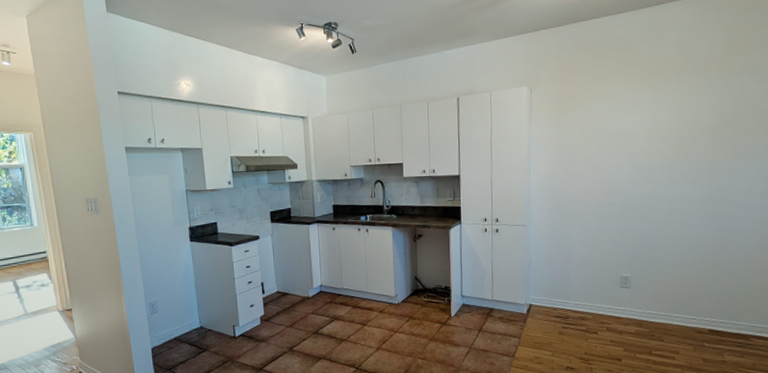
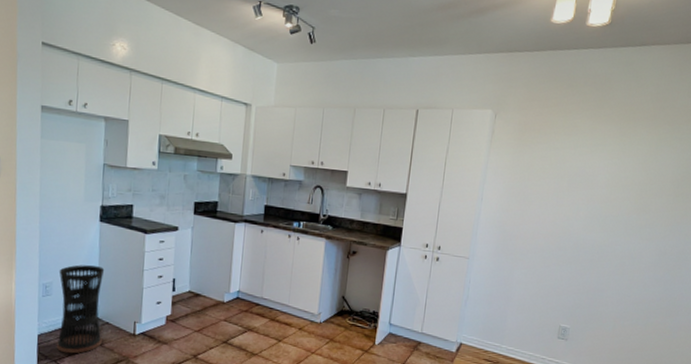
umbrella stand: none [161,281,208,362] -> present [56,265,105,354]

